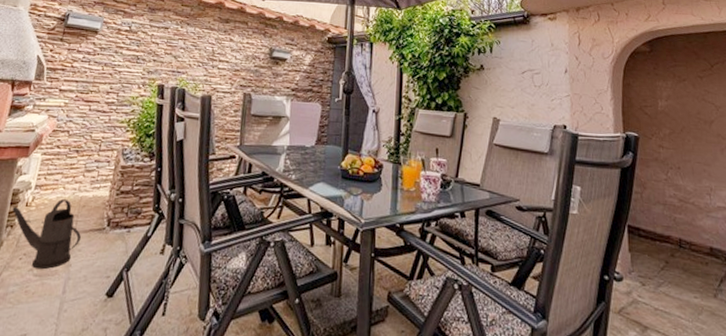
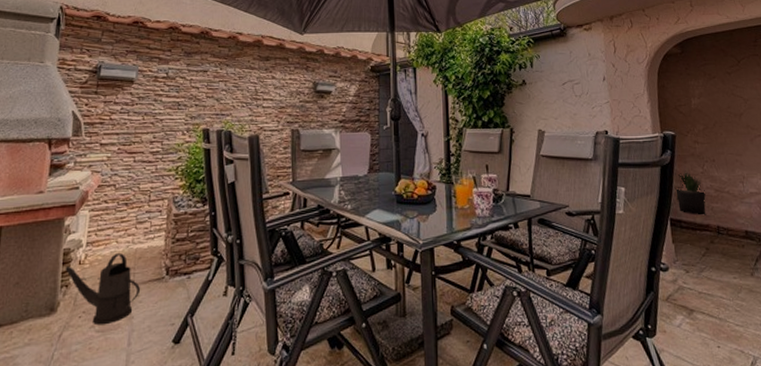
planter: none [635,178,668,226] -> present [675,173,706,216]

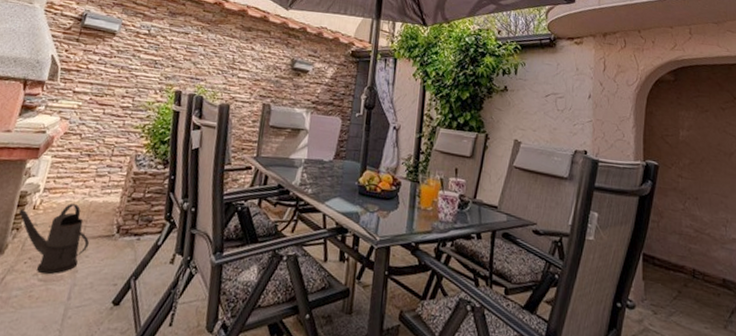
planter: present [675,173,706,216] -> none [652,207,684,255]

